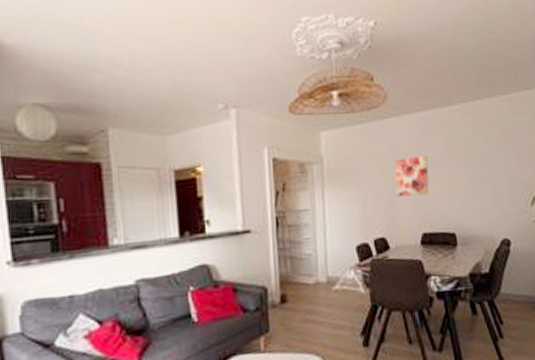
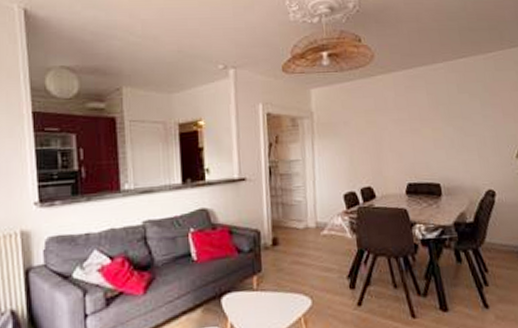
wall art: present [395,155,429,197] -> none [381,110,414,149]

